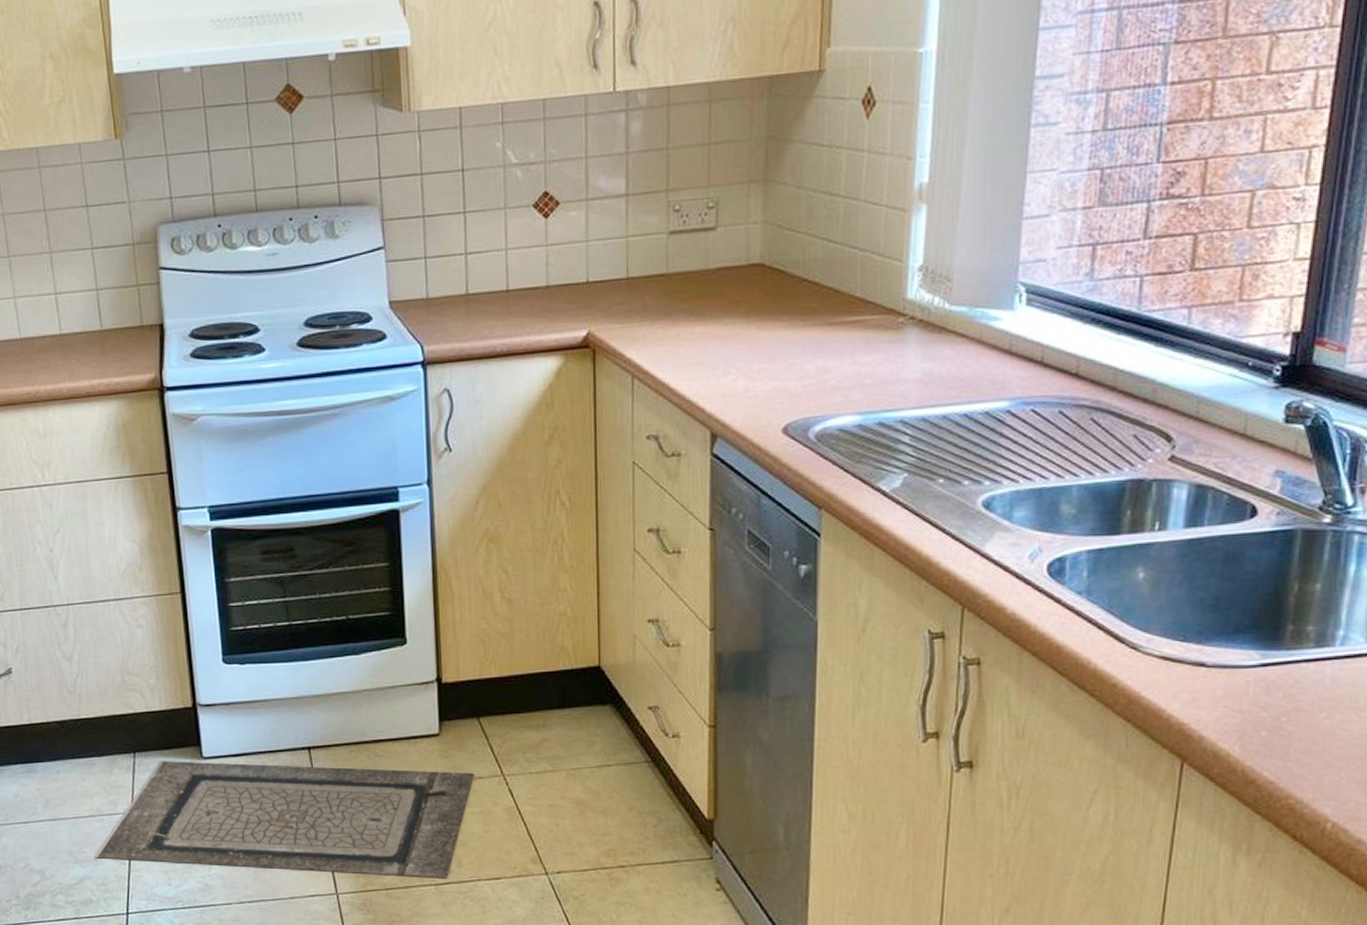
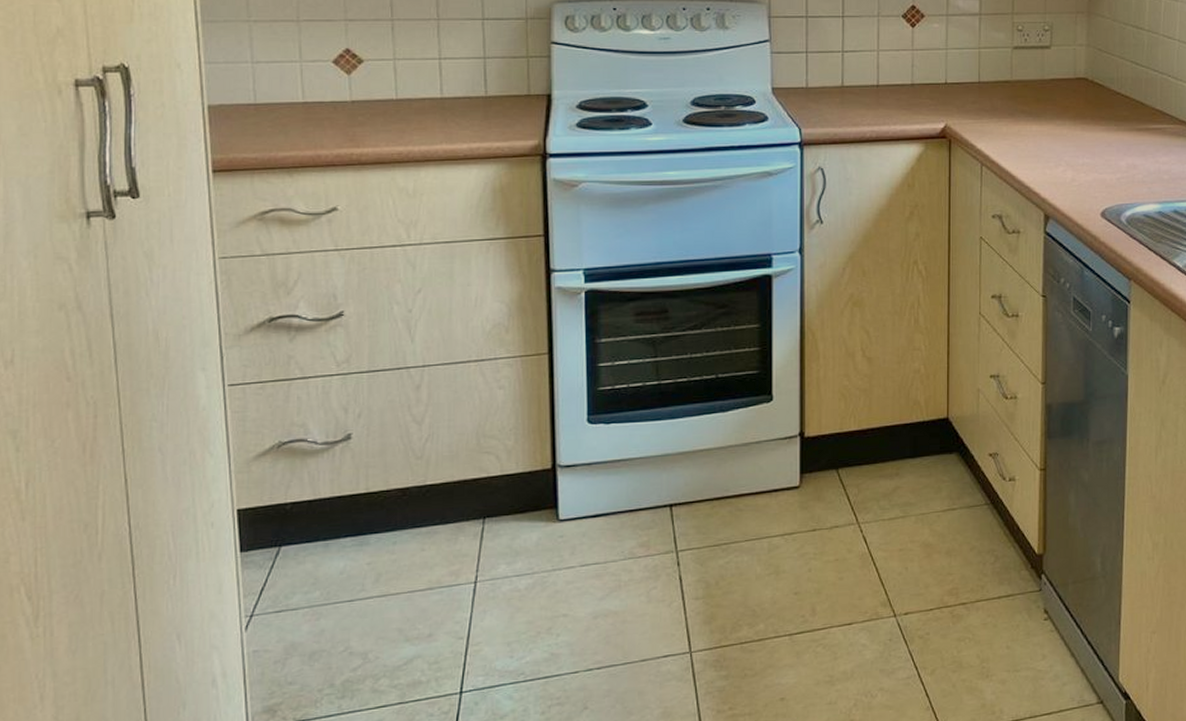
doormat: present [94,761,474,879] -> none [428,522,831,635]

